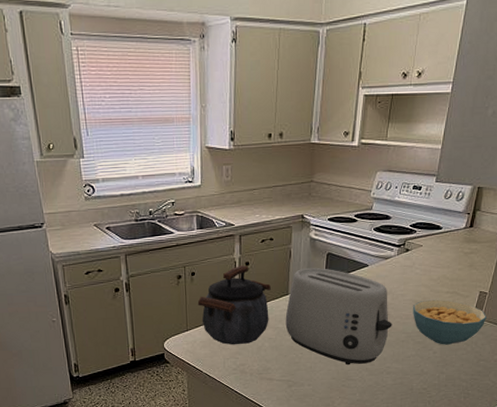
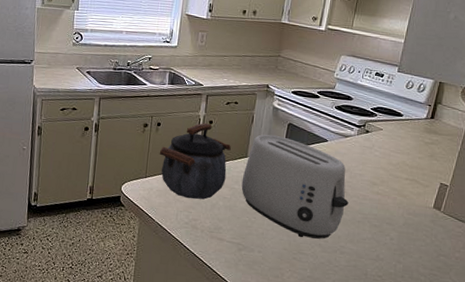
cereal bowl: present [413,299,486,345] -> none [370,183,447,234]

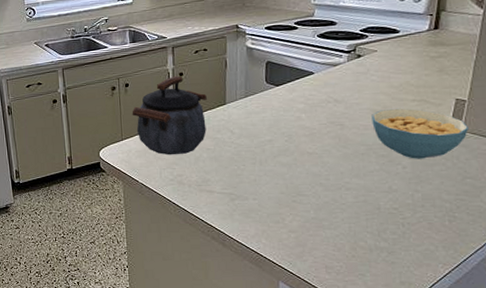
toaster: present [241,134,349,239] -> none [224,76,348,179]
cereal bowl: none [370,183,447,234] -> present [372,108,468,159]

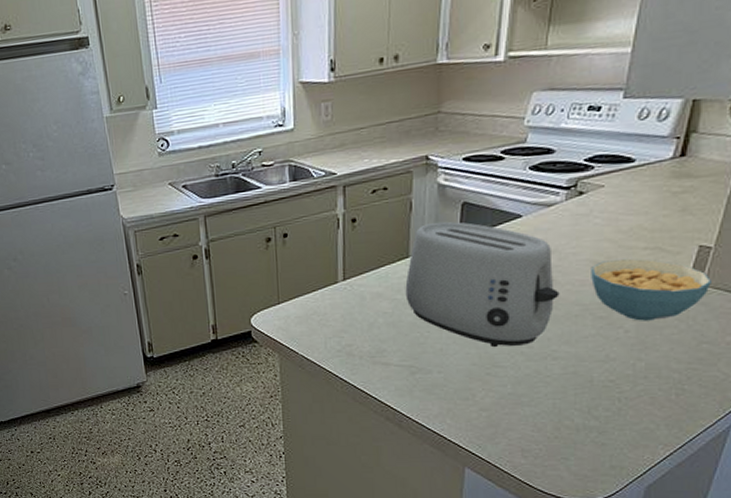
kettle: present [132,76,207,155] -> none [291,222,385,321]
toaster: none [224,76,348,179] -> present [405,221,560,348]

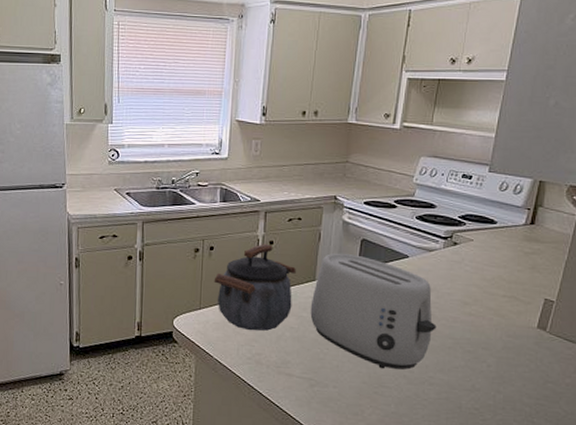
kettle: none [291,222,385,321] -> present [214,244,296,331]
cereal bowl: present [591,258,711,321] -> none [462,302,554,359]

